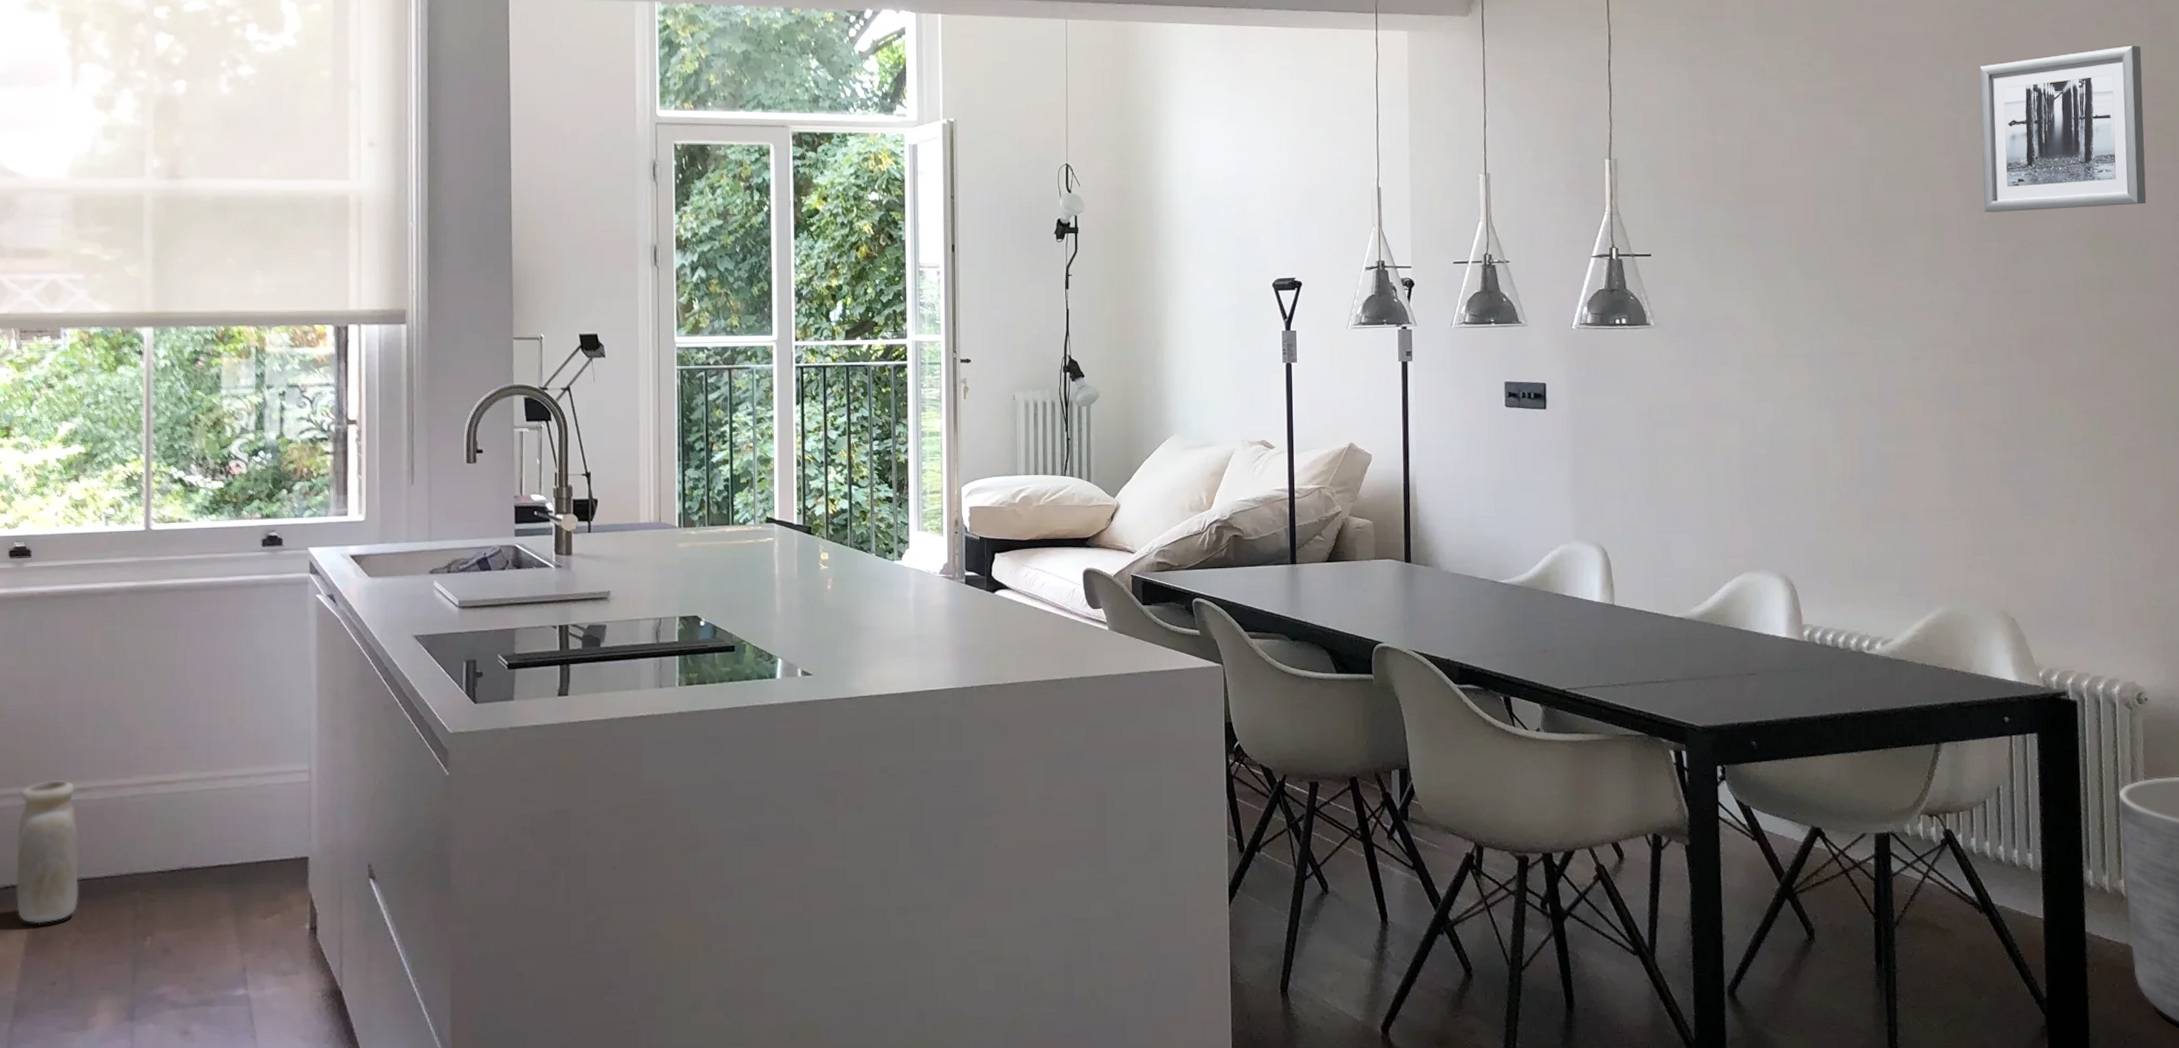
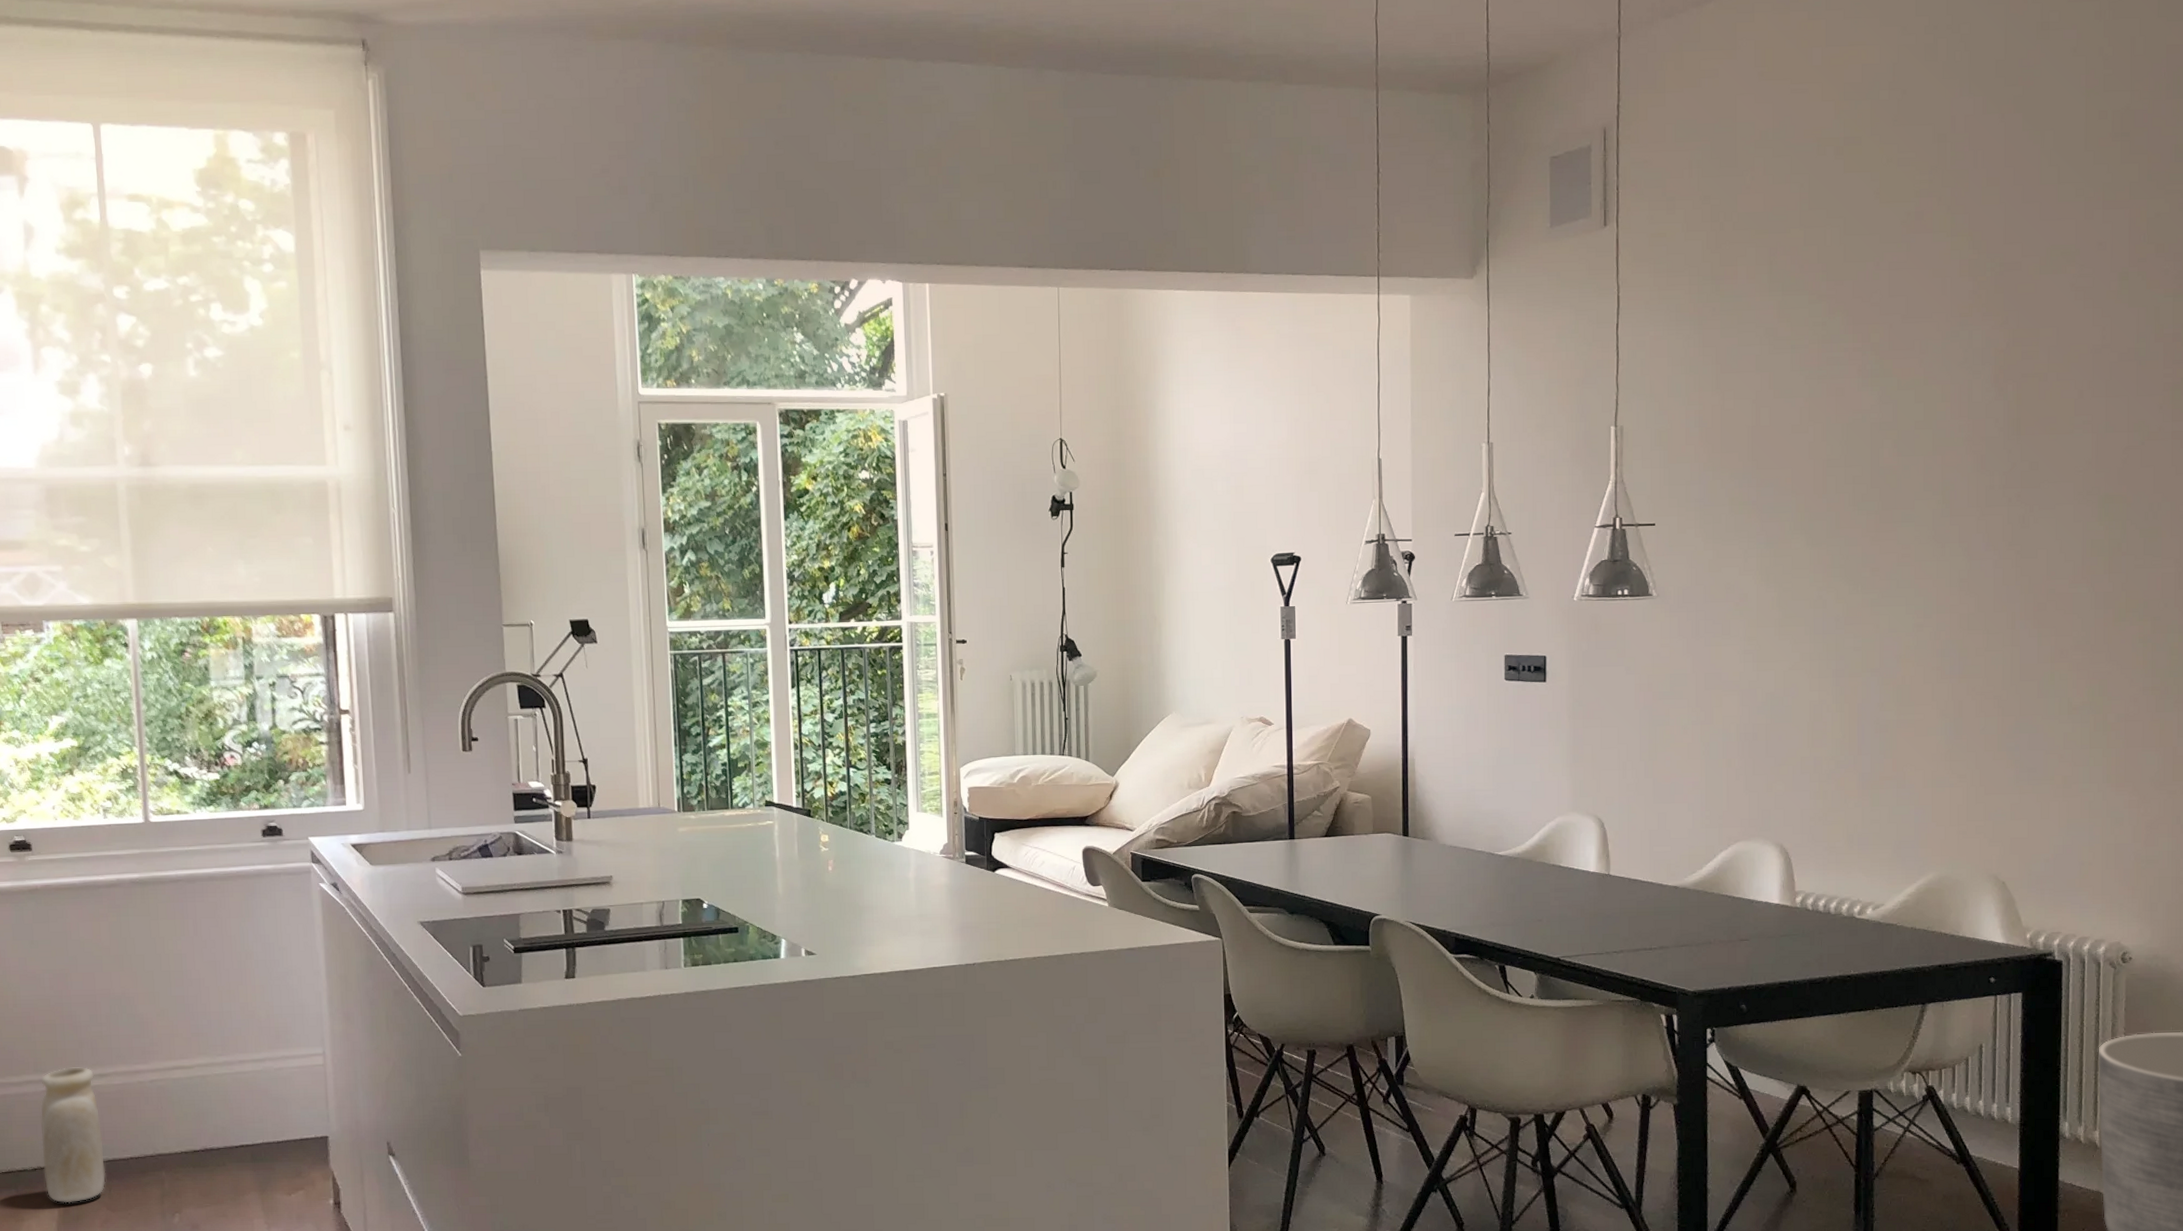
wall art: present [1979,45,2147,212] -> none [1995,300,2164,476]

